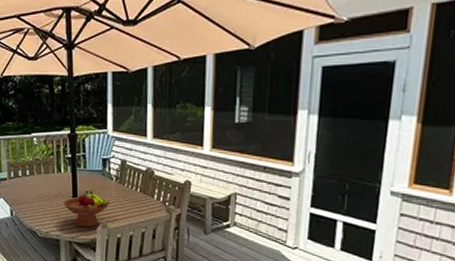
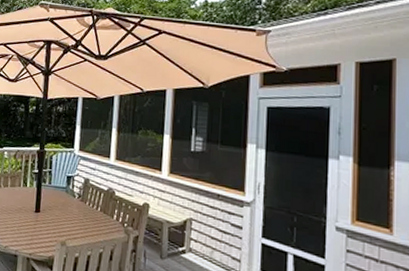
fruit bowl: present [63,191,110,228] -> none [25,206,71,245]

